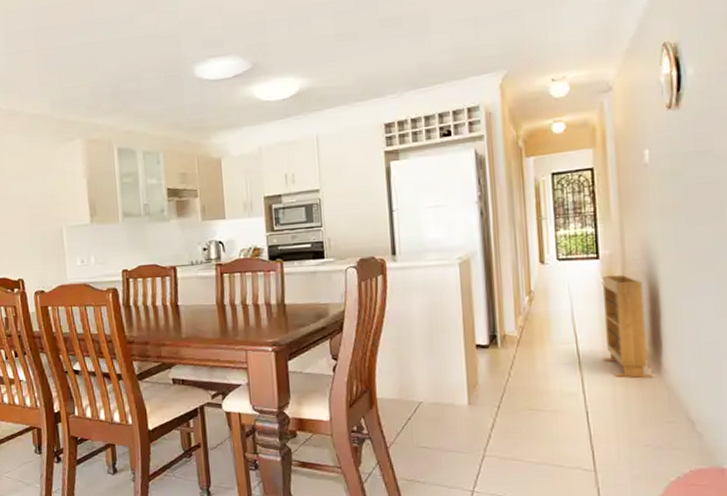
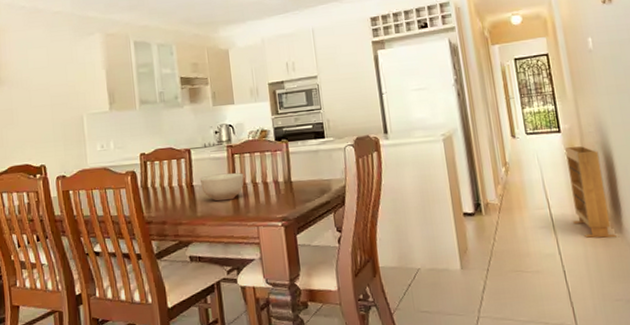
bowl: none [185,293,233,323] -> present [199,172,244,202]

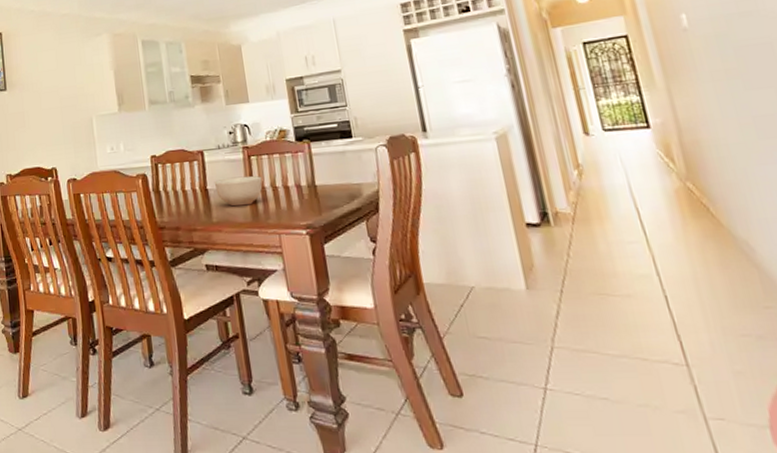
shoe rack: present [565,146,617,238] -> none [657,144,738,257]

